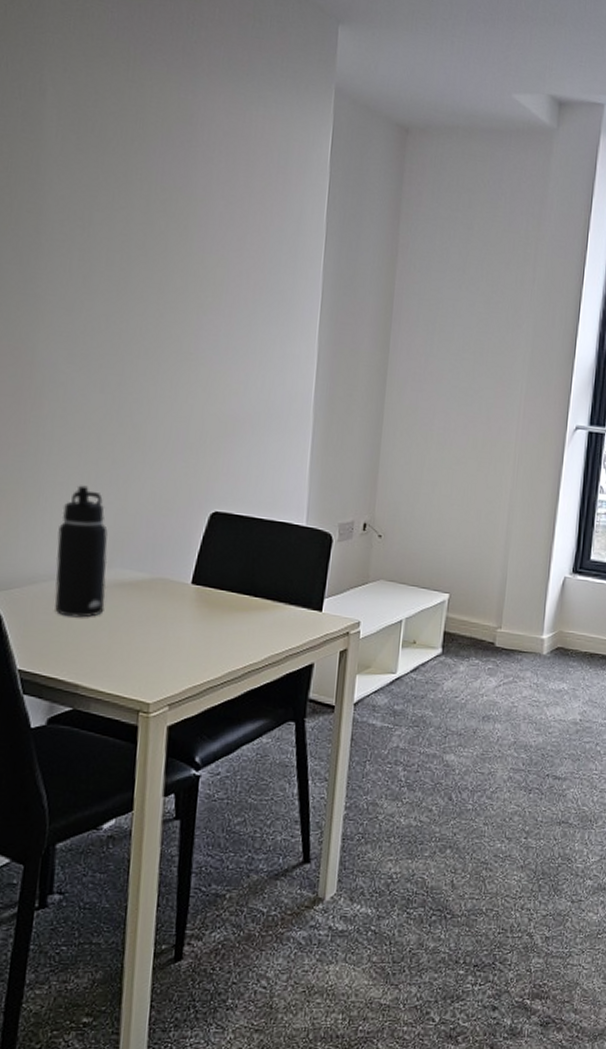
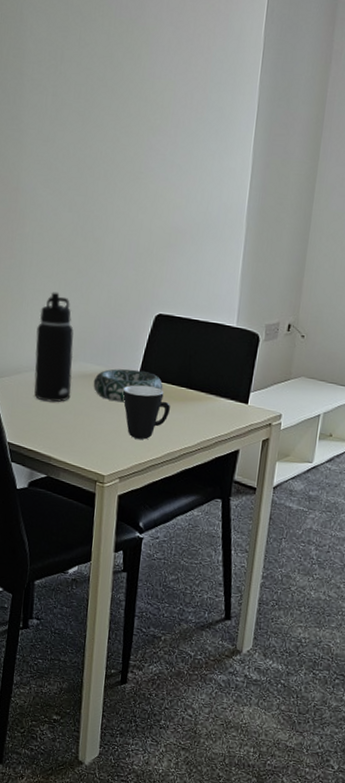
decorative bowl: none [133,575,222,615] -> present [93,368,164,403]
mug: none [171,594,231,658] -> present [122,385,170,440]

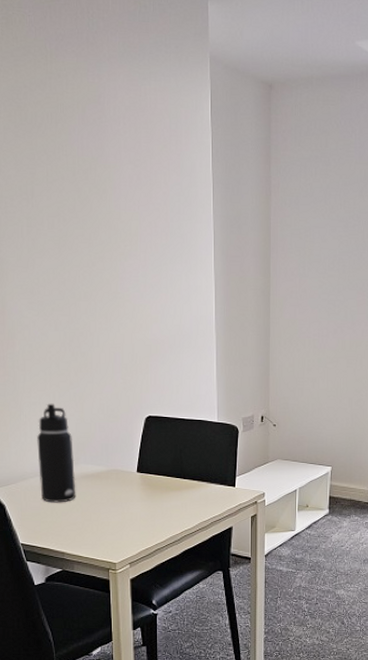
decorative bowl: present [93,368,164,403] -> none [96,466,160,497]
mug: present [122,385,170,440] -> none [123,480,168,527]

